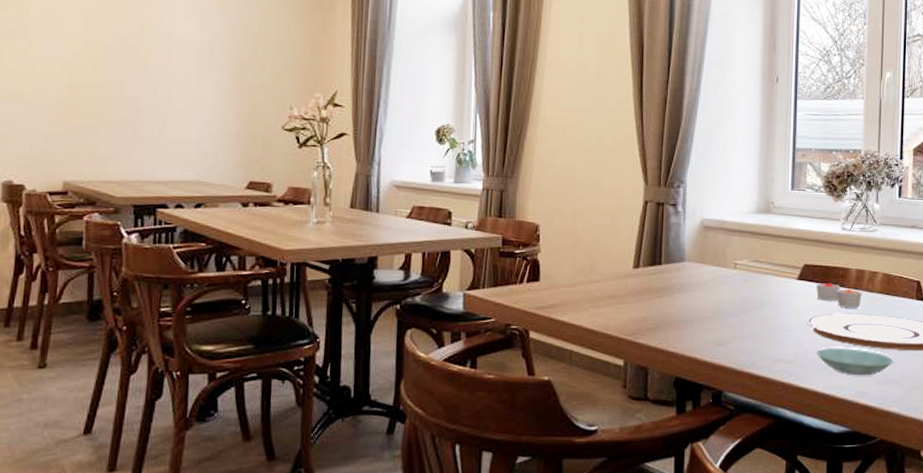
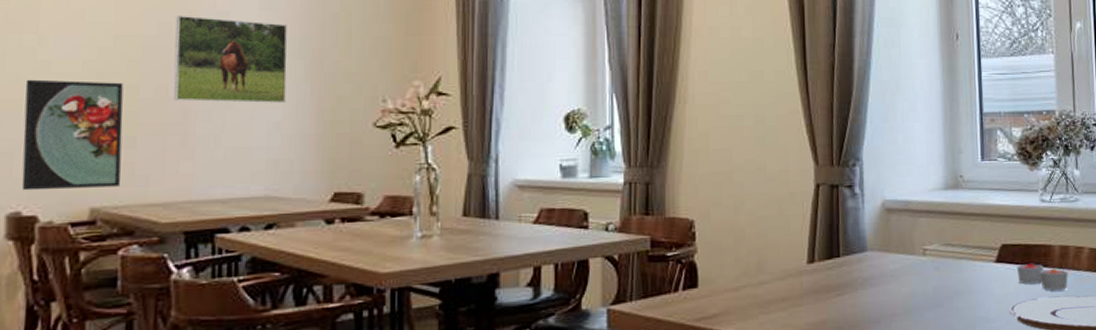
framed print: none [13,75,90,166] -> present [21,79,124,191]
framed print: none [128,29,217,107] -> present [173,15,288,104]

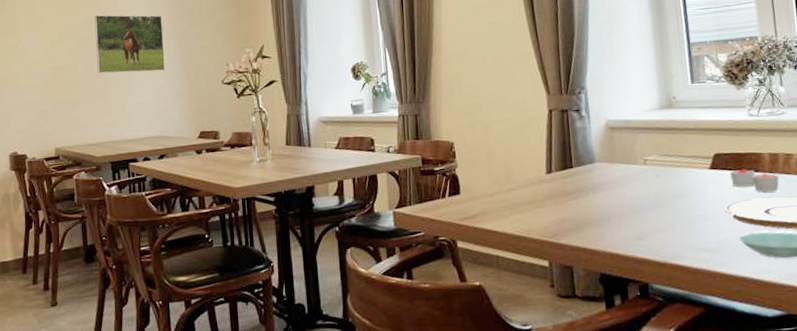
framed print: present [21,79,124,191] -> none [13,63,72,138]

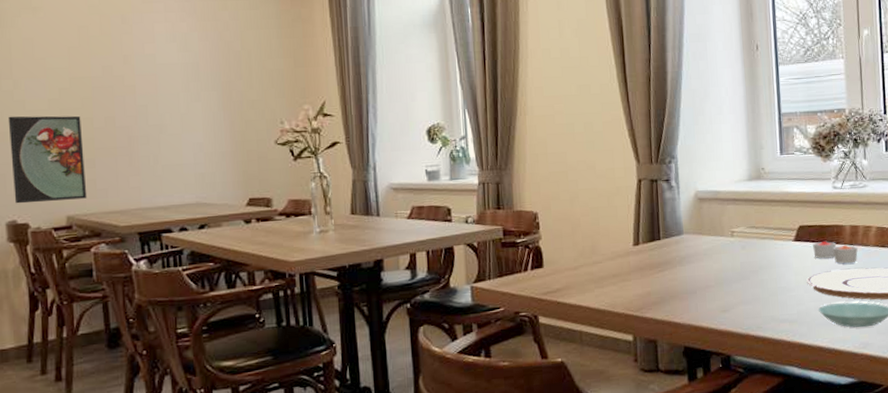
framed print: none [13,63,72,138] -> present [8,115,88,204]
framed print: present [94,15,165,74] -> none [114,59,205,129]

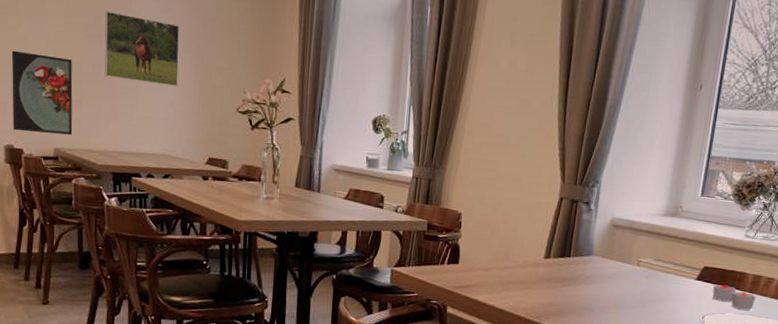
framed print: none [114,59,205,129] -> present [104,10,180,87]

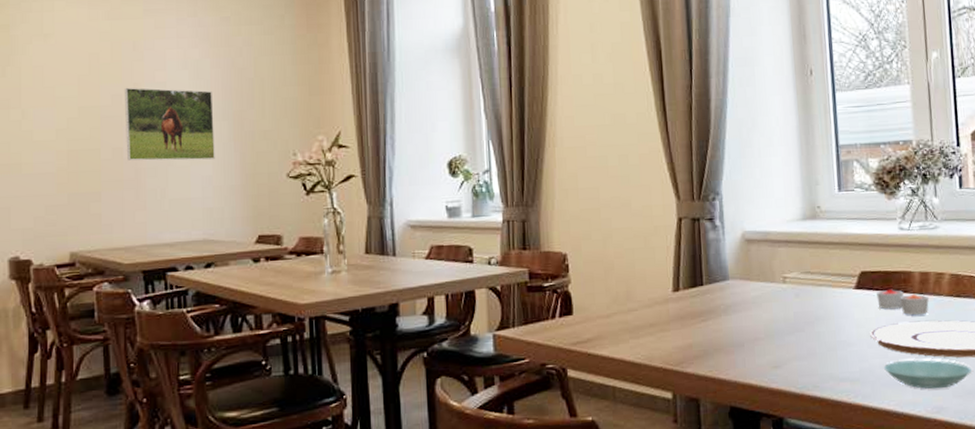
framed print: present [11,50,73,135] -> none [15,146,92,239]

